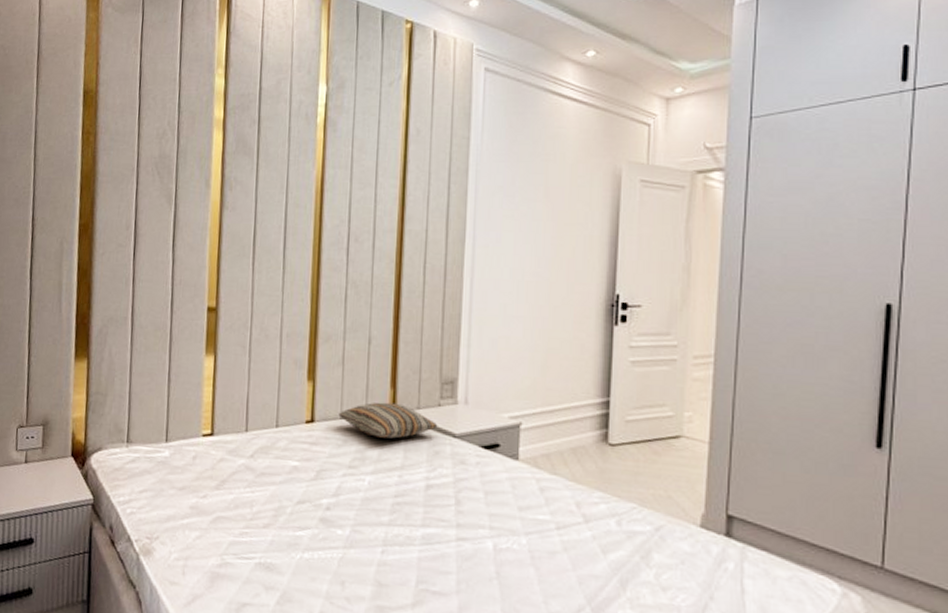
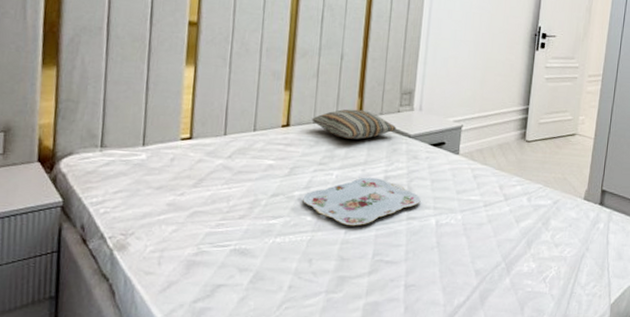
serving tray: none [332,484,473,545] -> present [303,177,421,226]

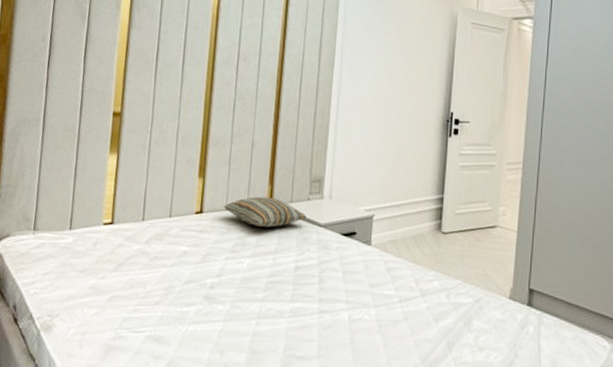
serving tray: present [303,177,421,226] -> none [215,266,333,318]

